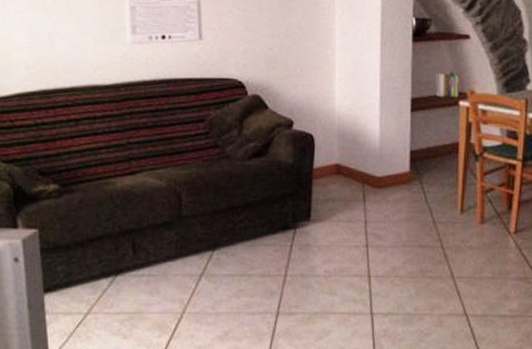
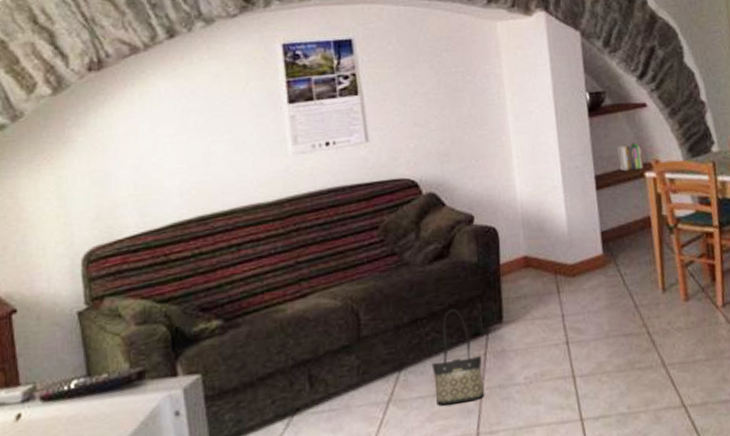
tote bag: none [242,202,289,285] -> present [431,308,484,406]

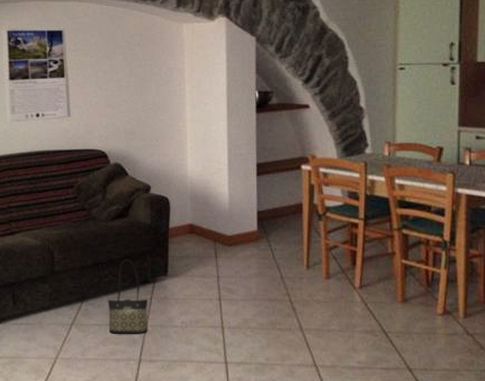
books: present [617,143,645,172] -> none [279,139,302,163]

